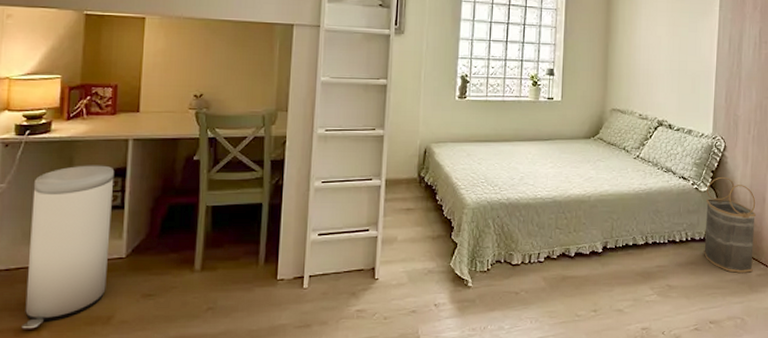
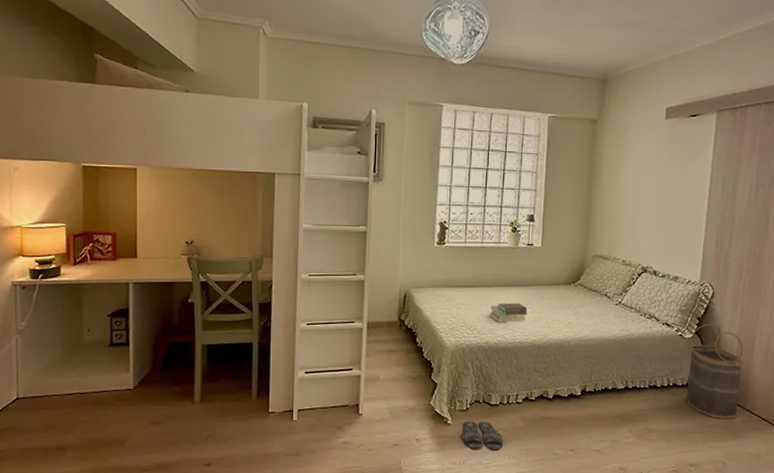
pedal bin: present [21,165,115,329] -> none [49,306,119,448]
slippers: none [481,282,525,315] -> present [460,420,503,451]
books: none [510,157,549,178] -> present [489,303,528,323]

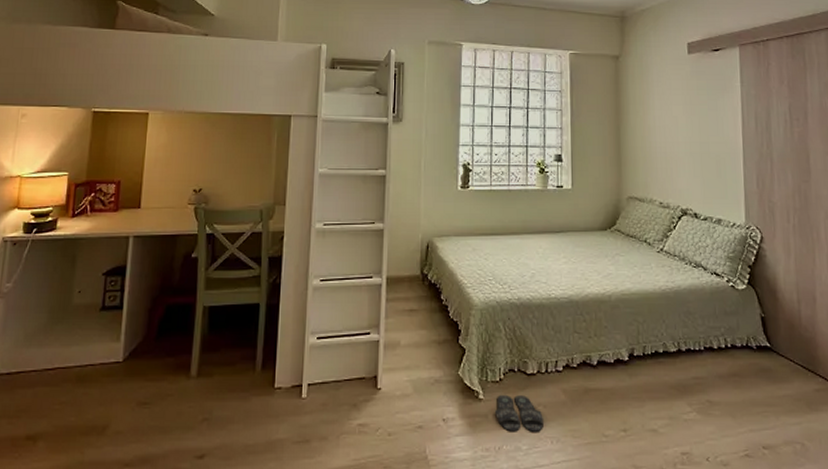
books: present [489,303,528,323] -> none [520,252,562,275]
basket: present [685,323,744,419] -> none [745,272,810,387]

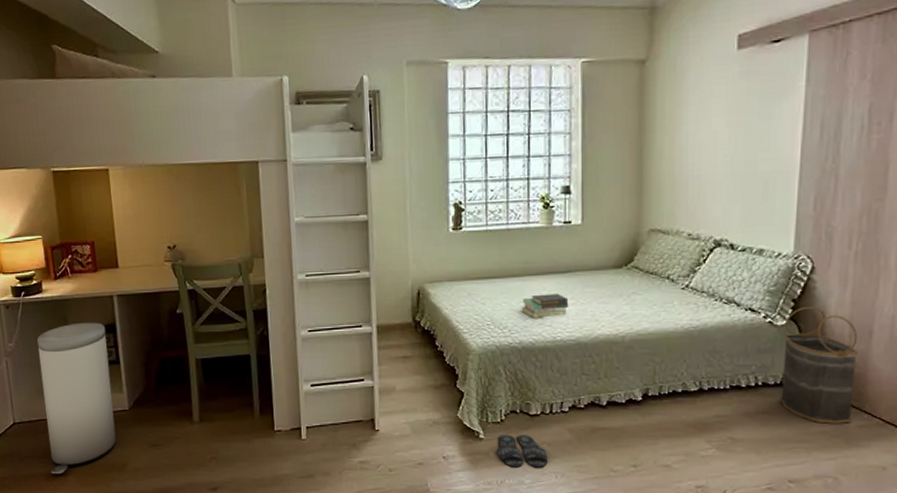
pedal bin: none [18,263,115,438] -> present [36,322,117,474]
books: none [520,252,562,275] -> present [521,293,569,318]
basket: none [745,272,810,387] -> present [779,306,859,424]

